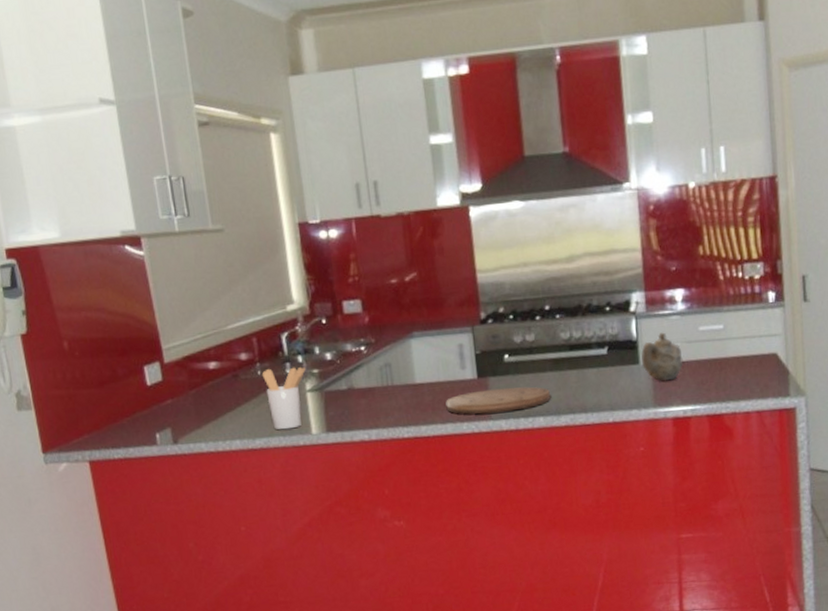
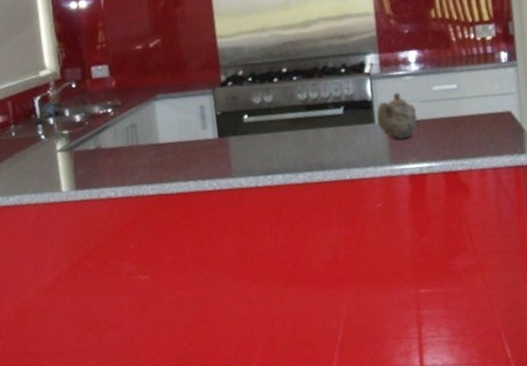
utensil holder: present [261,367,305,430] -> none [15,128,56,188]
cutting board: present [445,386,551,414] -> none [188,145,289,172]

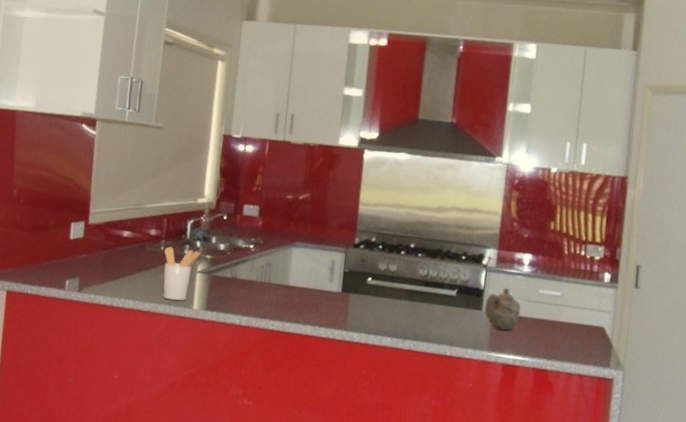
utensil holder: none [15,128,56,188] -> present [162,246,201,301]

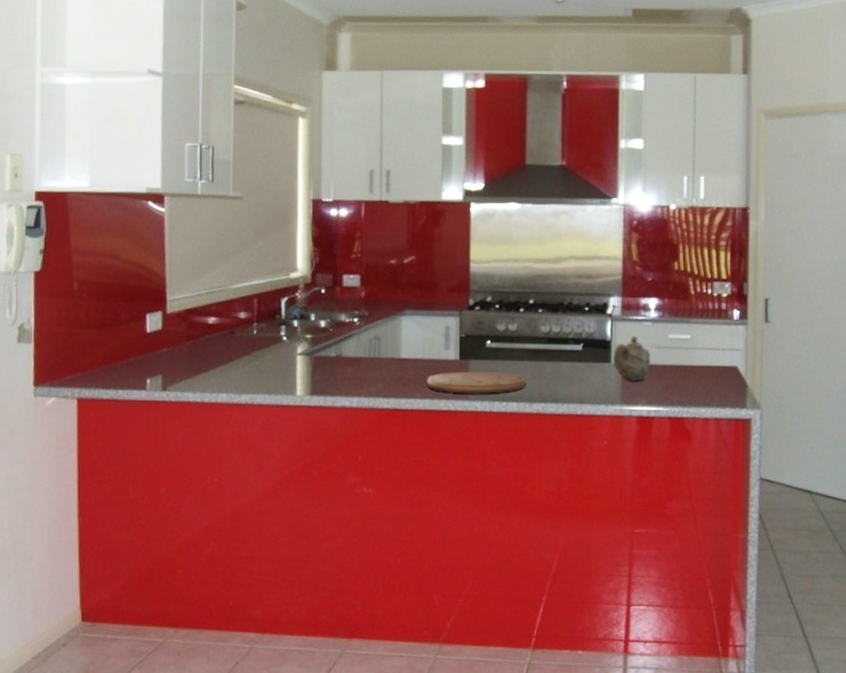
utensil holder: present [162,246,201,301] -> none [257,329,299,388]
cutting board: none [310,302,401,328] -> present [427,371,525,394]

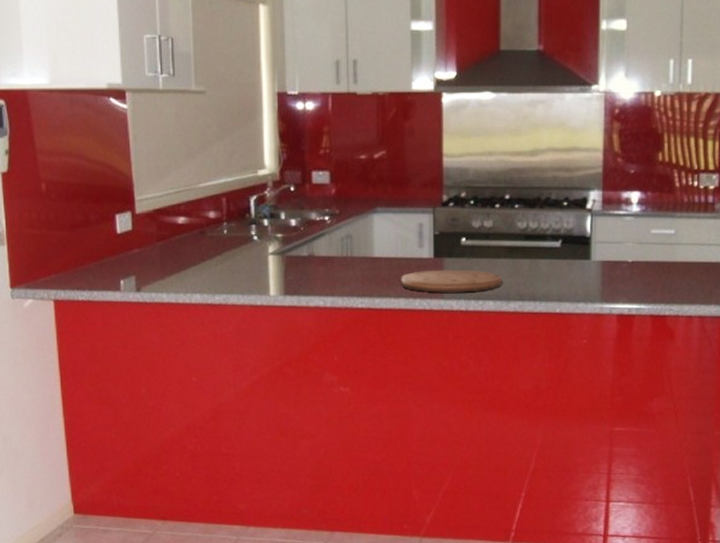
teapot: present [612,336,651,381] -> none [592,231,633,279]

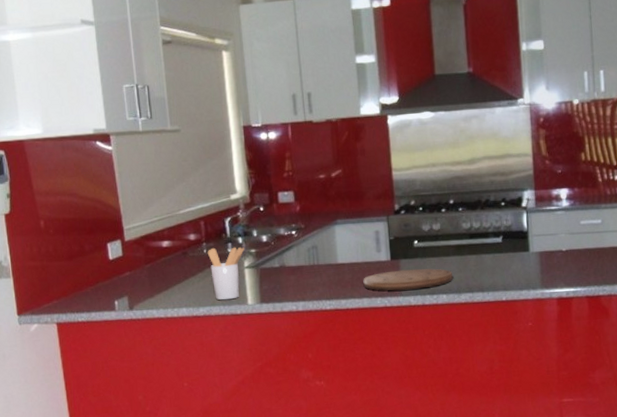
utensil holder: none [227,228,270,289] -> present [207,247,244,300]

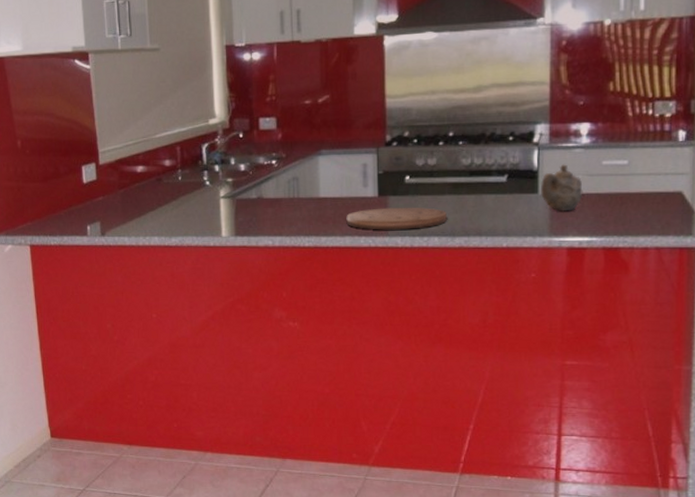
utensil holder: present [207,247,244,300] -> none [182,175,221,231]
teapot: none [530,225,567,267] -> present [540,164,583,212]

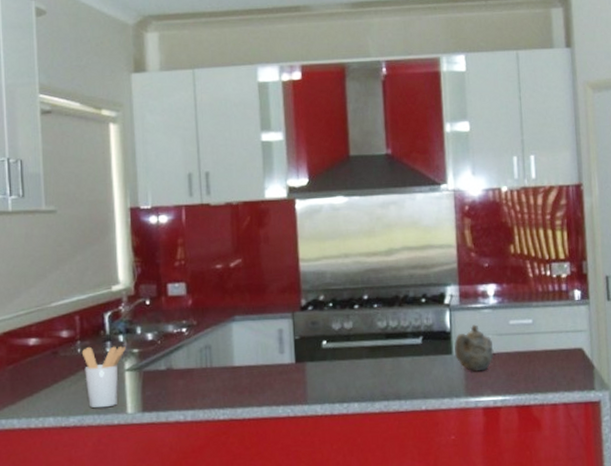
utensil holder: none [182,175,221,231] -> present [81,346,126,408]
cutting board: present [346,207,447,230] -> none [263,372,366,398]

